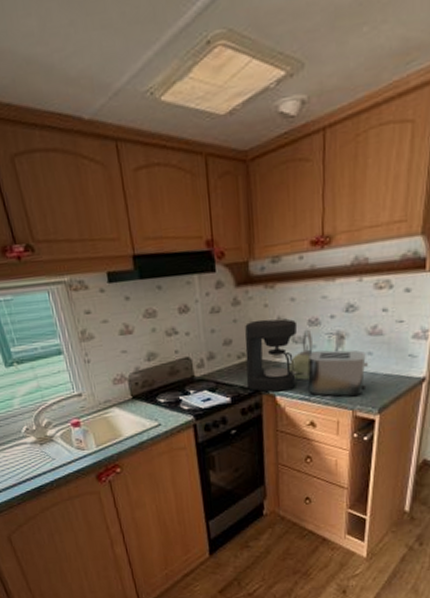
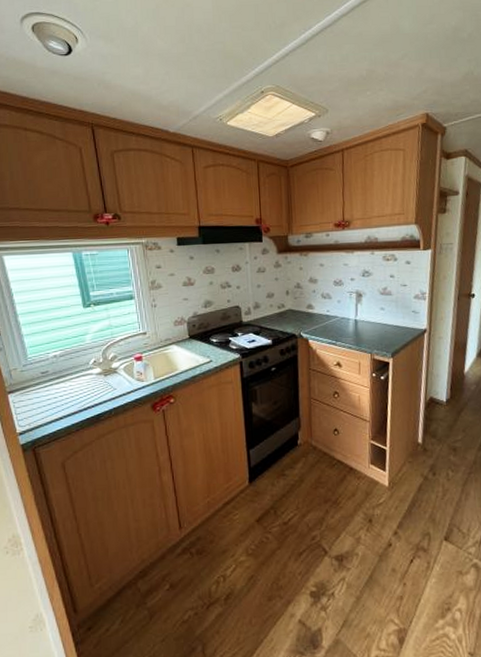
coffee maker: present [245,319,298,393] -> none [284,279,326,337]
kettle: present [289,329,314,381] -> none [319,288,339,328]
toaster: present [307,349,369,397] -> none [334,305,382,343]

